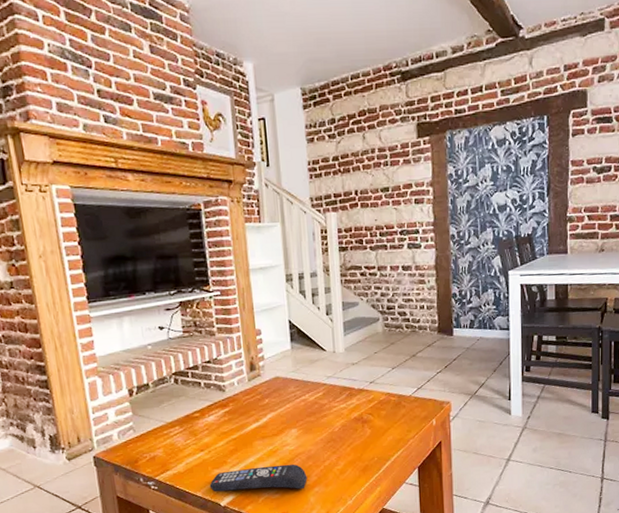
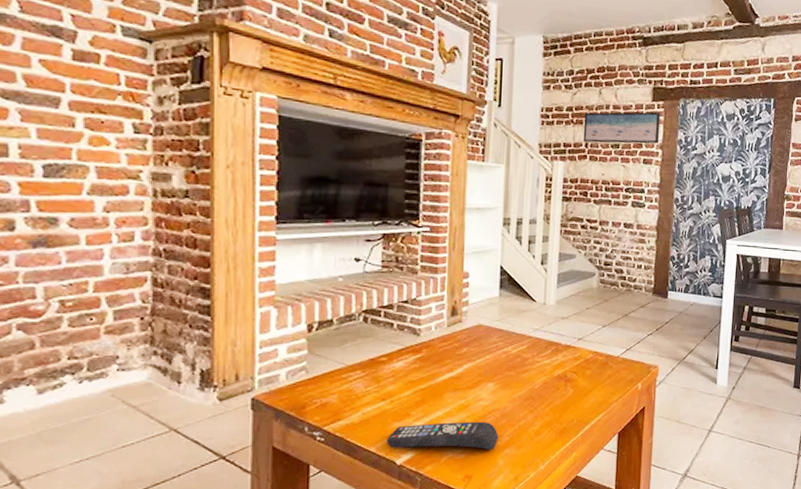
wall art: none [350,149,429,190] -> present [583,112,661,144]

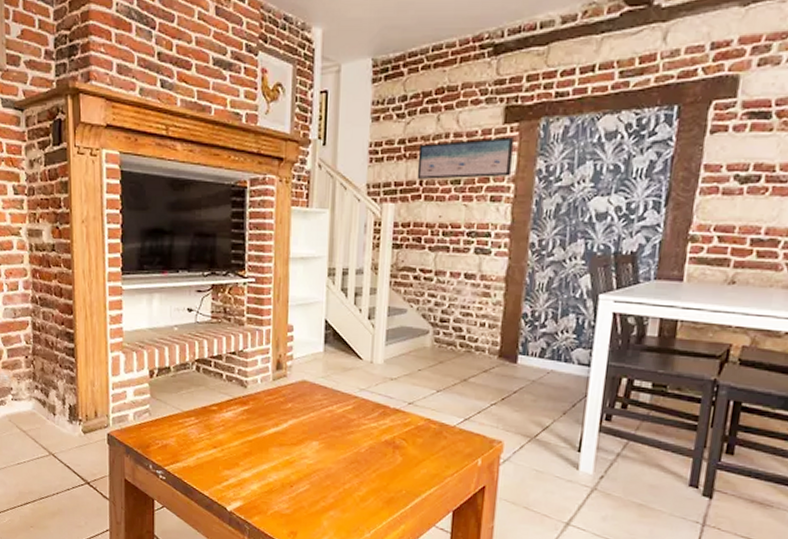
remote control: present [386,421,499,450] -> none [218,474,323,509]

